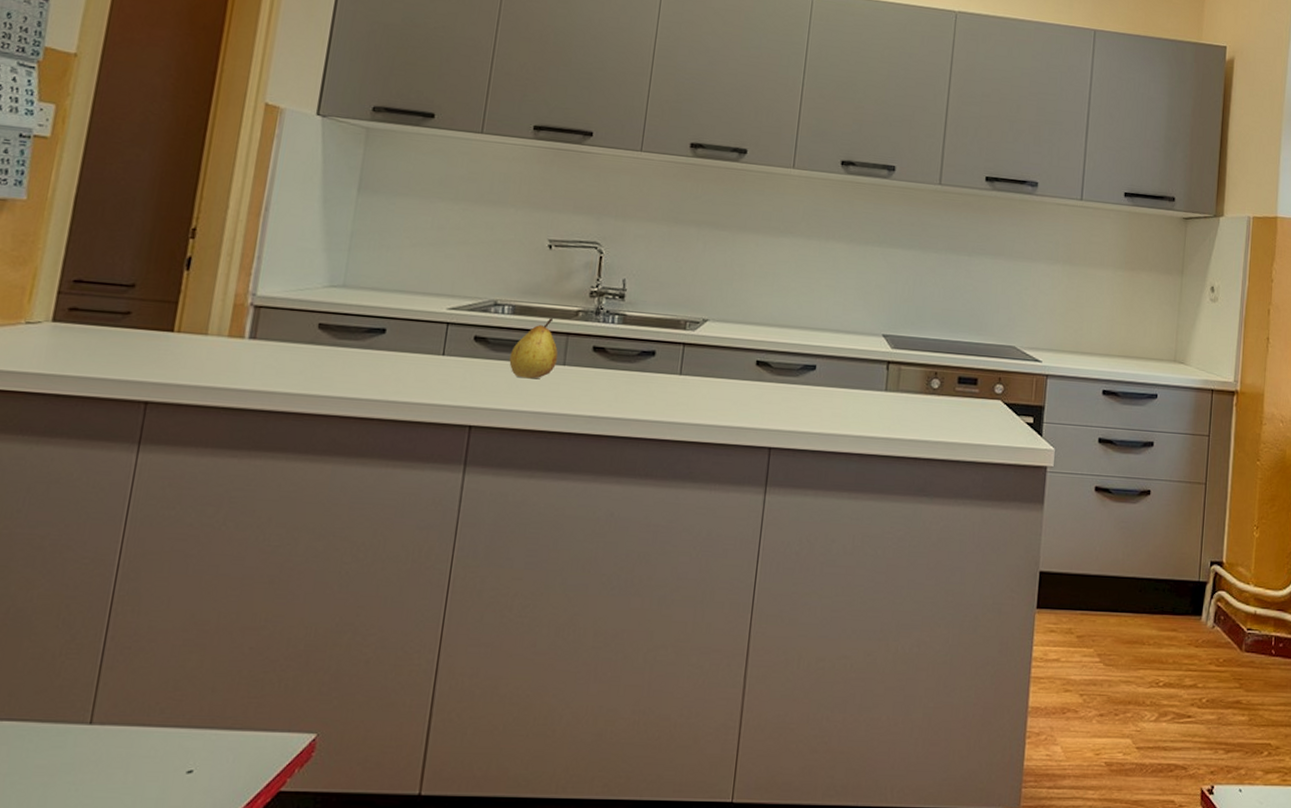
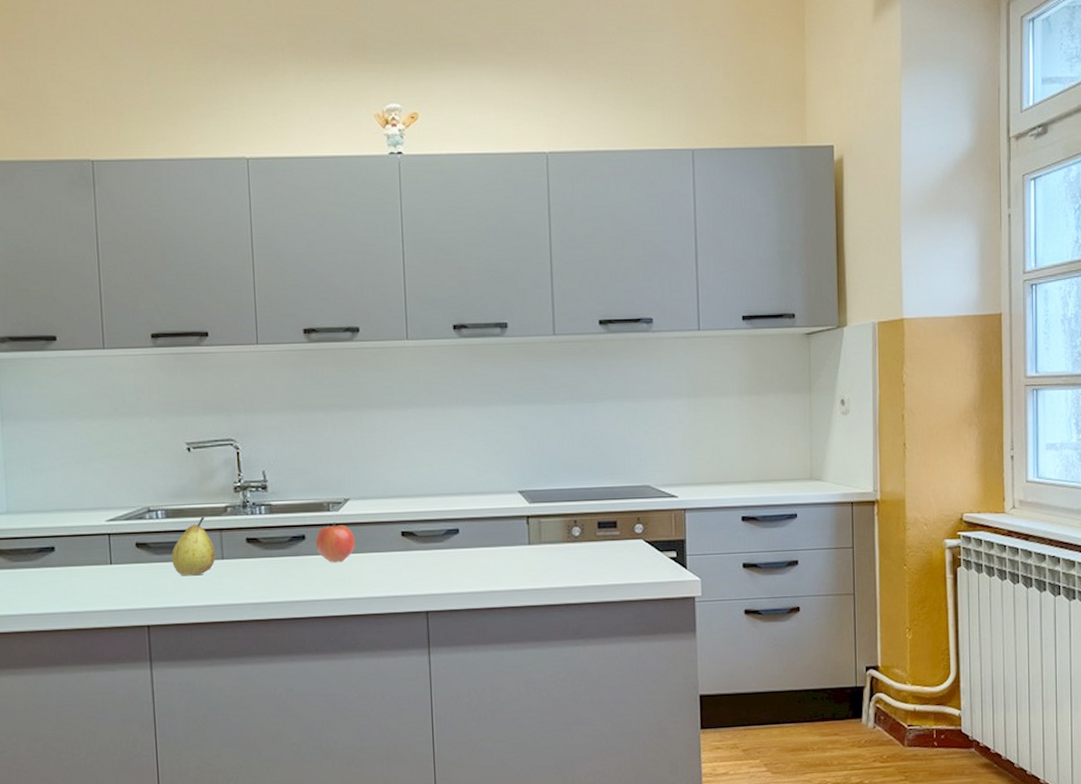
apple: none [664,341,708,385] -> present [315,521,356,563]

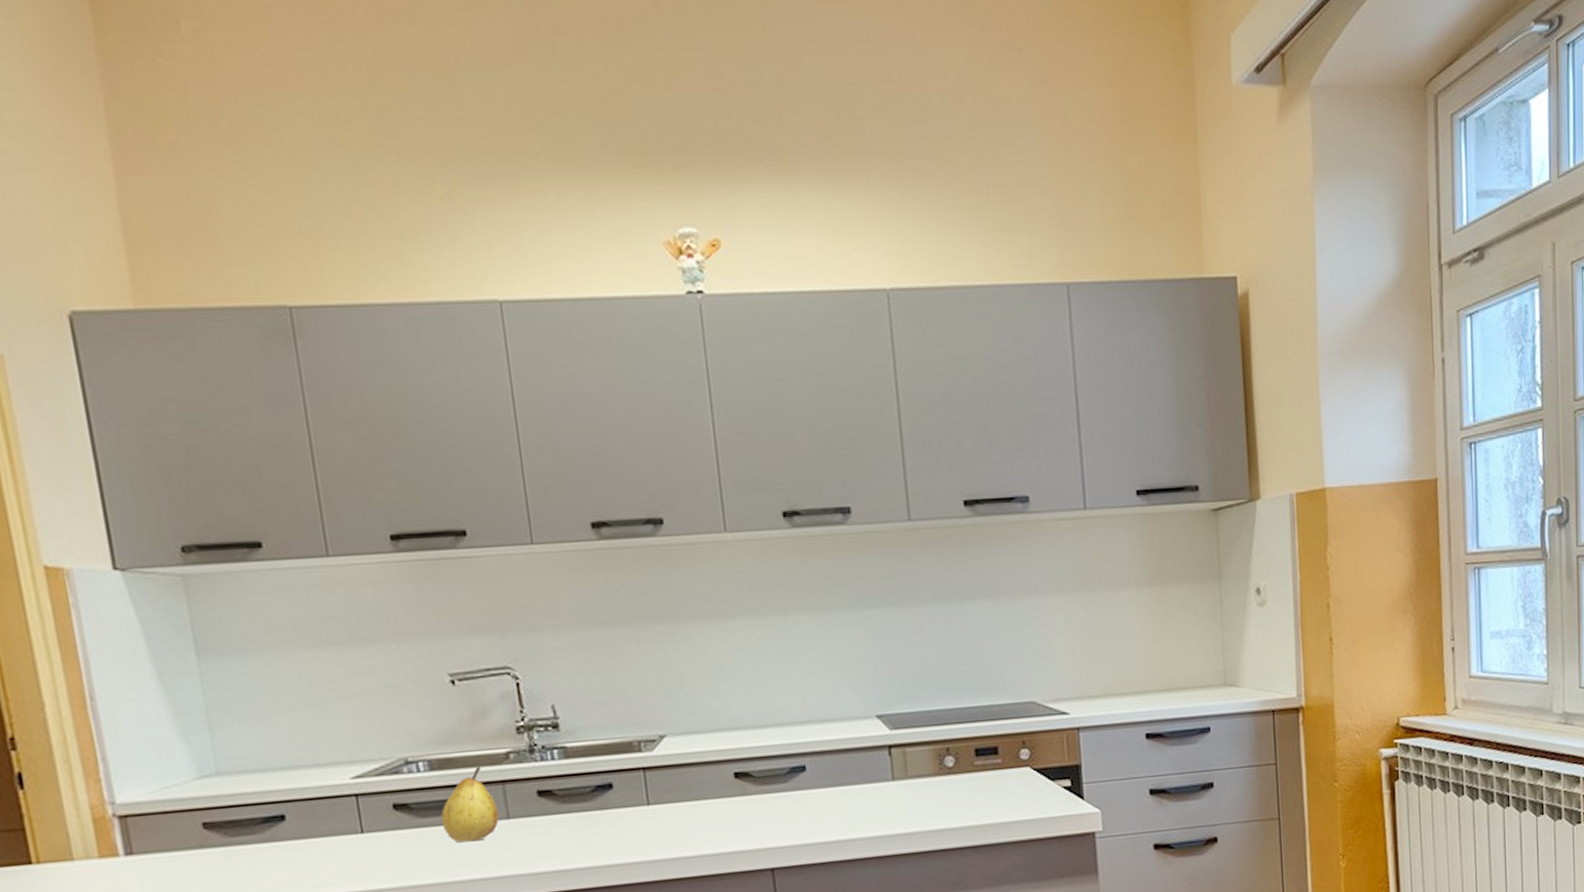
apple: present [315,521,356,563] -> none [625,764,678,816]

